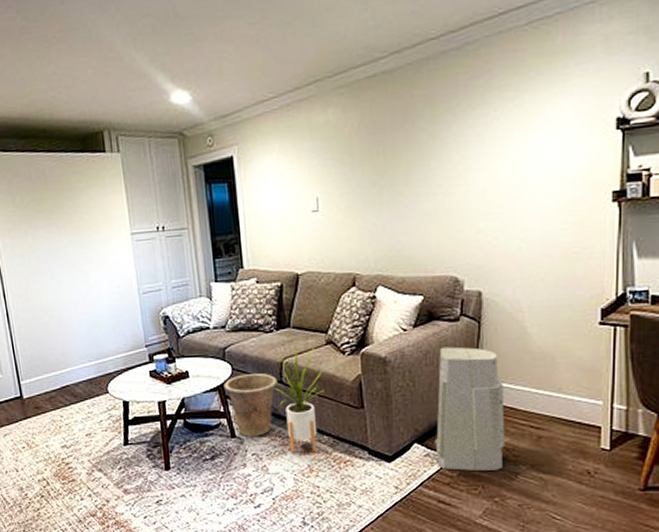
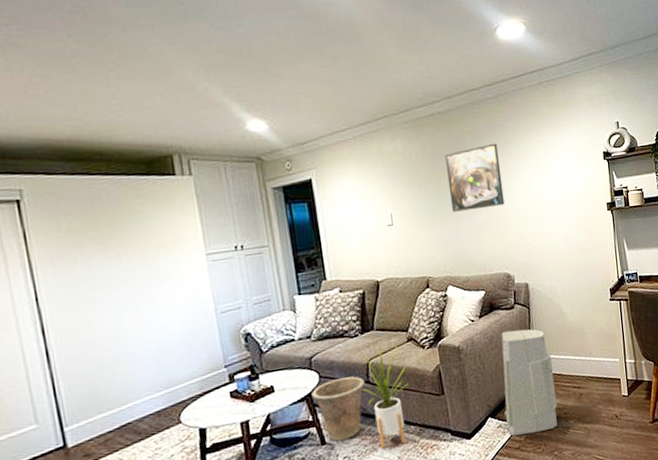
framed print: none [387,109,460,198] -> present [445,143,505,212]

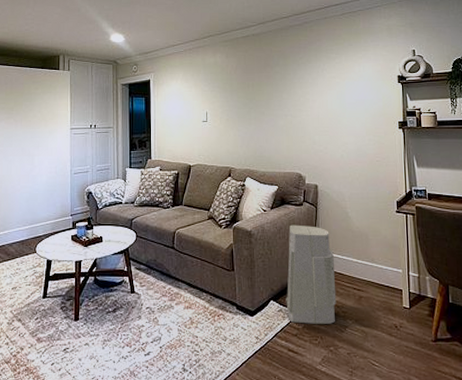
clay cup: present [311,376,365,441] -> none [129,241,170,292]
house plant: present [350,342,409,449] -> none [160,214,205,307]
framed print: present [445,143,505,212] -> none [255,62,302,116]

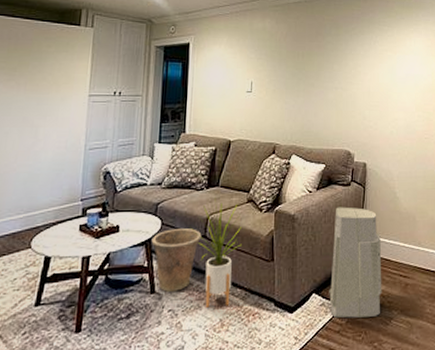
clay cup: none [129,241,170,292] -> present [151,228,202,292]
house plant: none [160,214,205,307] -> present [190,197,242,307]

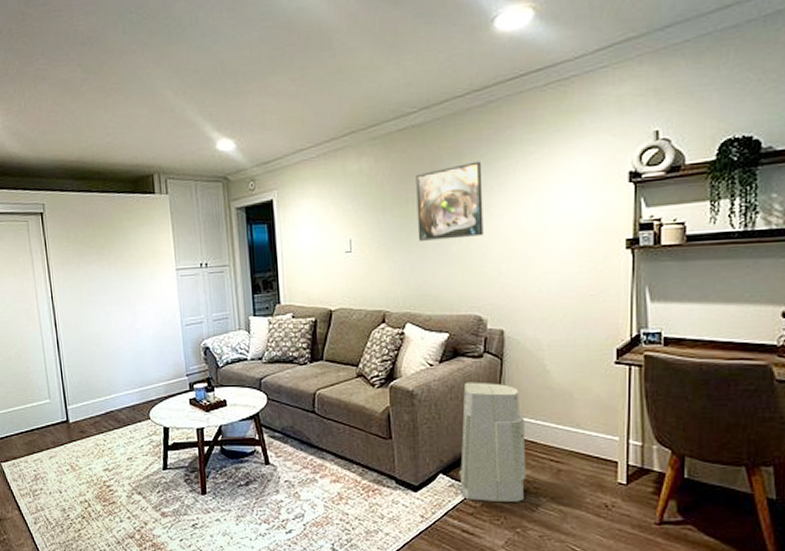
clay cup: present [151,228,202,292] -> none [259,404,310,464]
house plant: present [190,197,242,307] -> none [297,372,355,481]
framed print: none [305,32,353,88] -> present [416,161,484,241]

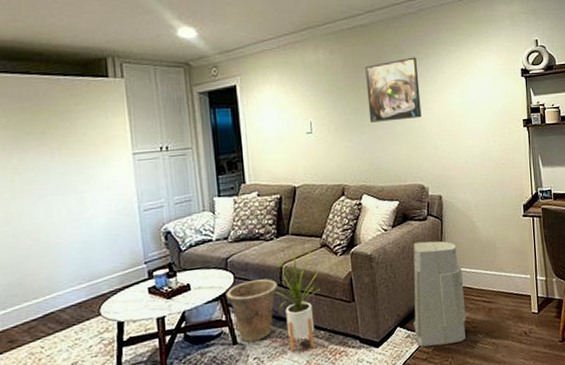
clay cup: none [259,404,310,464] -> present [226,279,278,342]
house plant: none [297,372,355,481] -> present [264,246,320,352]

